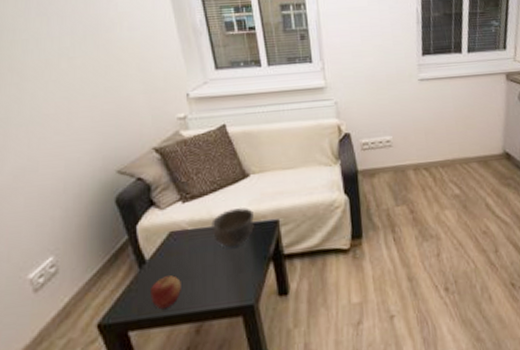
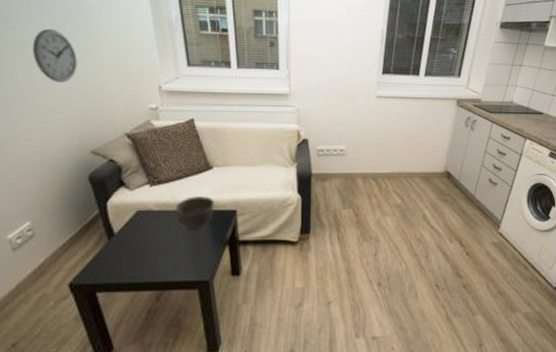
wall clock: none [52,46,100,101] -> present [32,28,78,82]
apple: present [151,275,181,310] -> none [117,249,145,277]

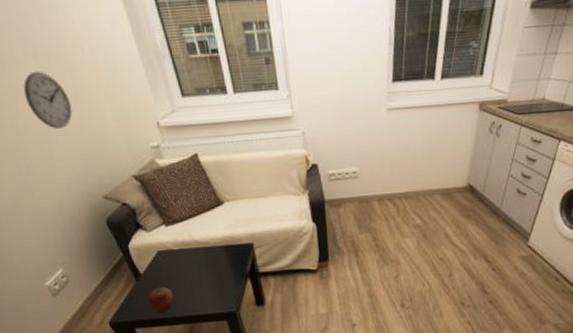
apple: none [117,249,145,277] -> present [148,287,174,313]
bowl: present [175,195,214,230] -> none [193,231,232,266]

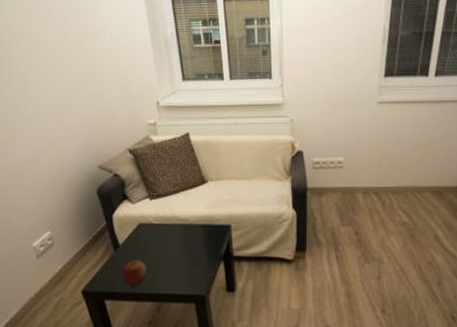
wall clock: present [23,71,73,129] -> none [50,53,87,103]

